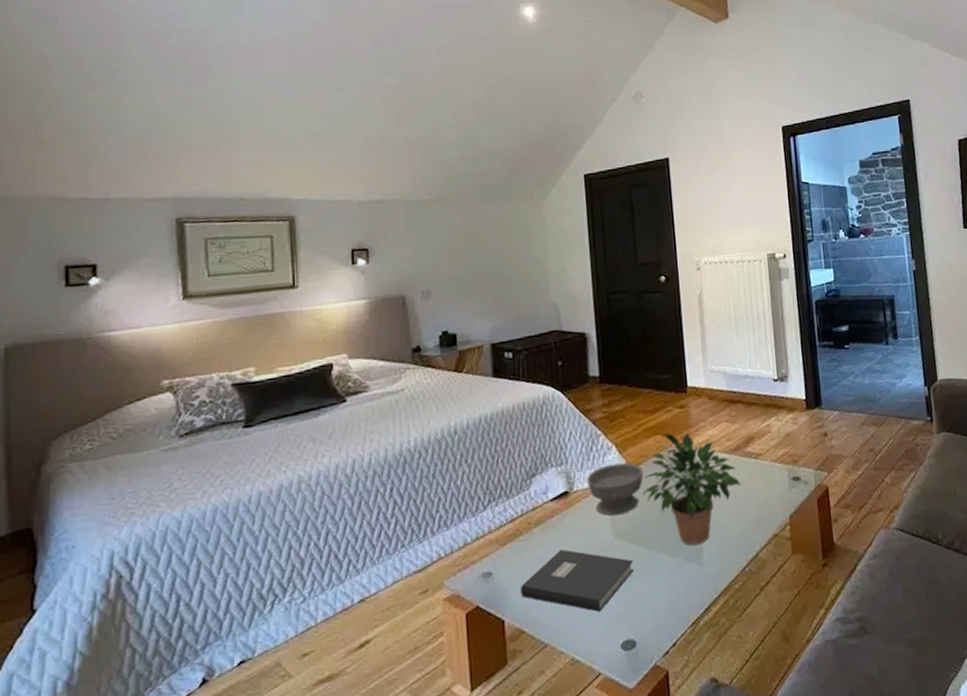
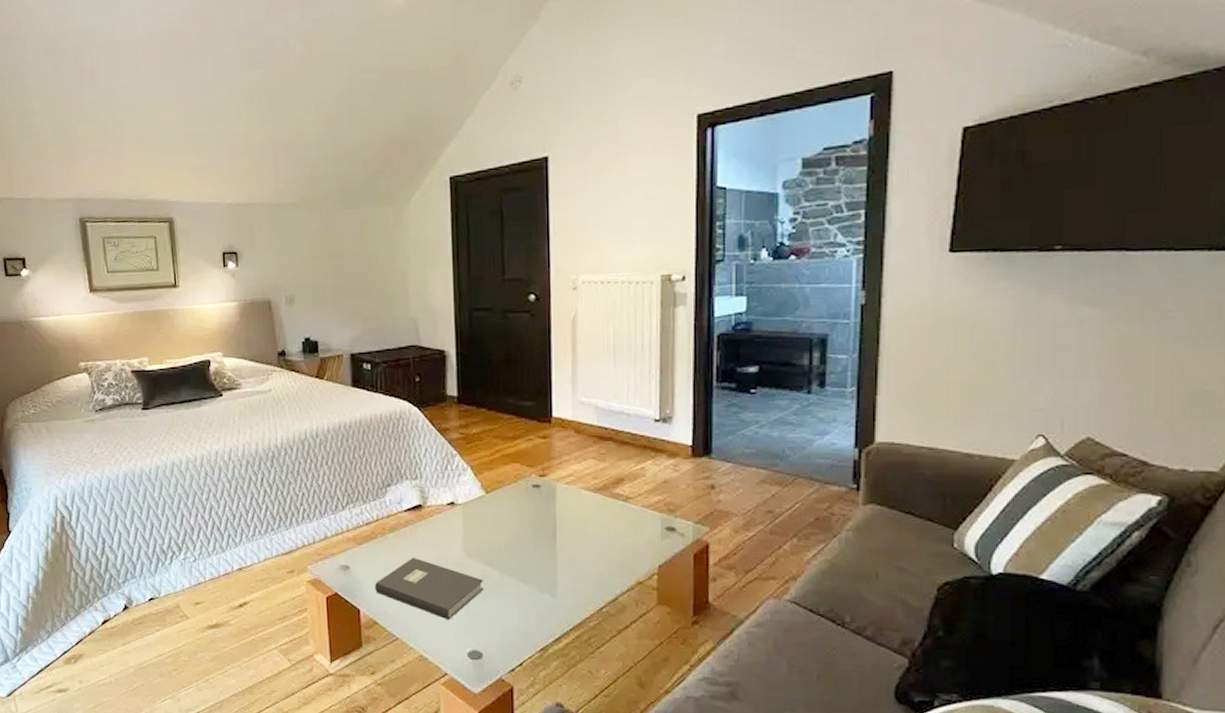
bowl: present [587,462,644,516] -> none [441,485,500,535]
potted plant: present [643,433,742,546] -> none [497,462,606,578]

